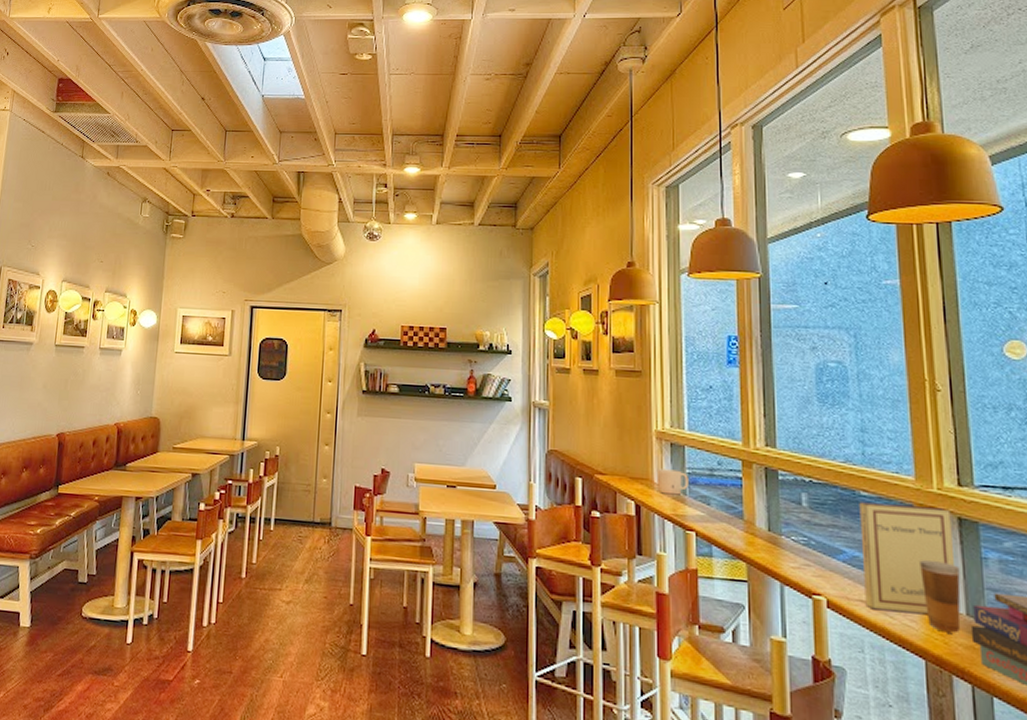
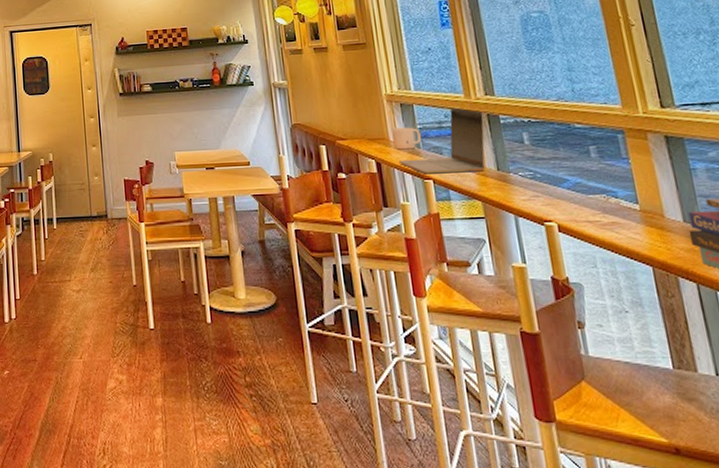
laptop: none [660,455,762,530] -> present [398,107,486,174]
book: present [859,502,956,615] -> none [575,130,668,228]
beverage cup: present [920,560,961,634] -> none [635,177,680,240]

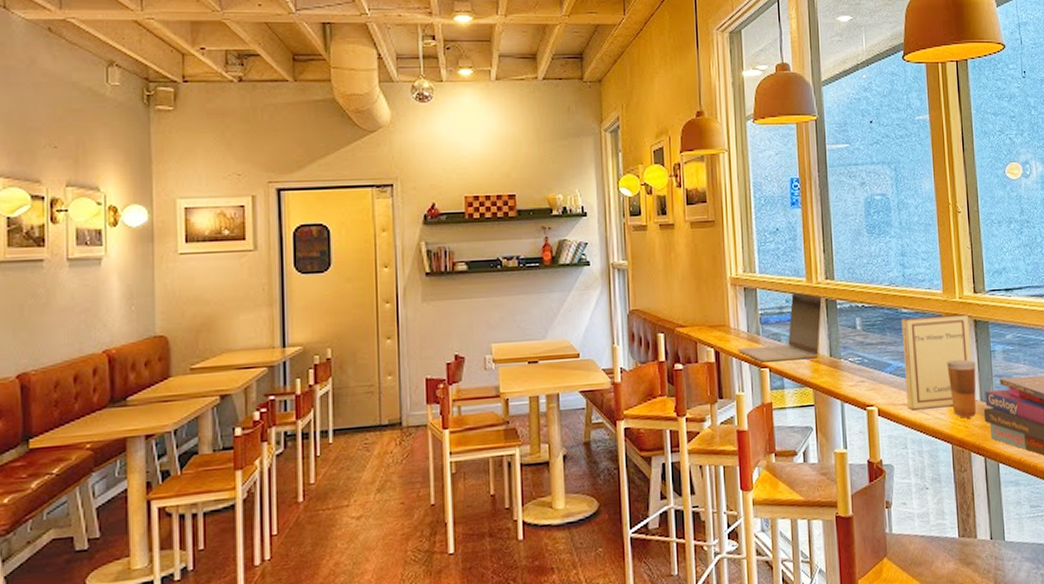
mug: present [391,127,421,150] -> none [732,312,761,337]
book: none [575,130,668,228] -> present [901,314,973,410]
beverage cup: none [635,177,680,240] -> present [947,359,977,419]

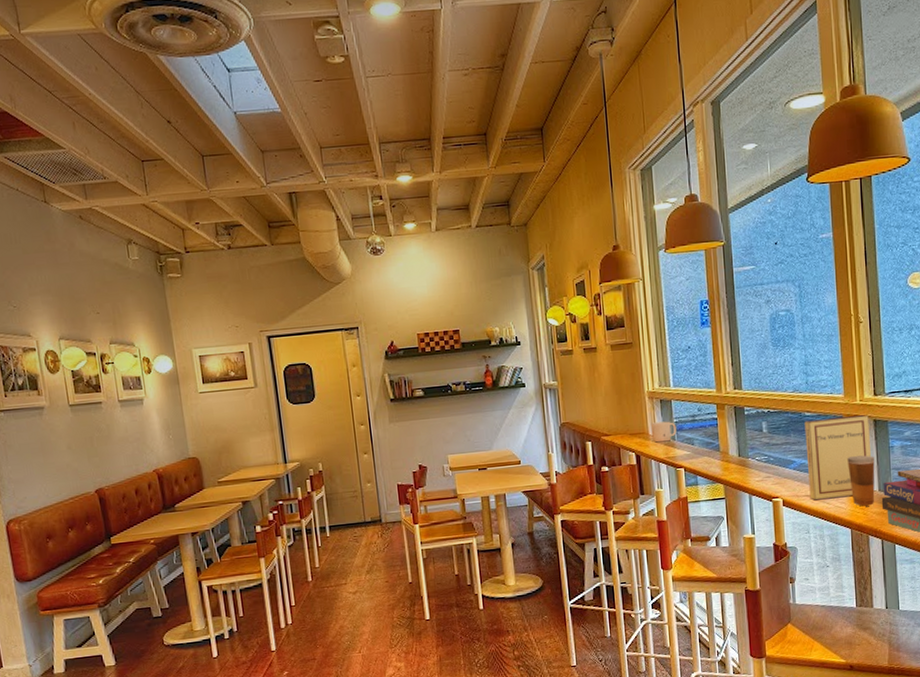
mug: none [732,312,761,337] -> present [650,421,677,443]
laptop: present [737,292,823,363] -> none [655,401,732,464]

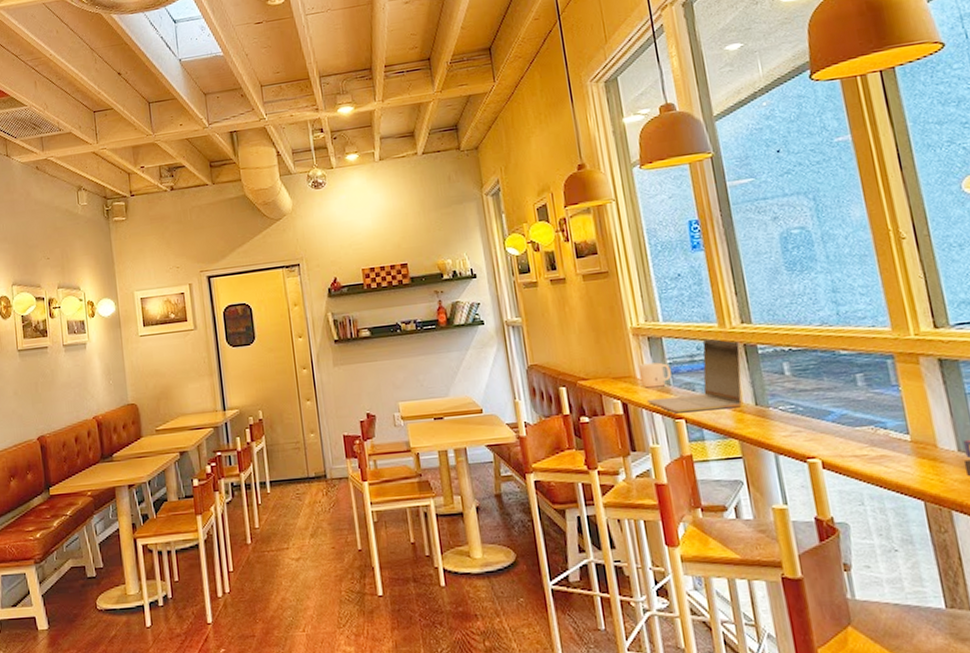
laptop: none [655,401,732,464] -> present [646,338,742,414]
book: present [804,415,872,501] -> none [840,352,941,463]
beverage cup: present [847,455,875,507] -> none [906,404,954,472]

